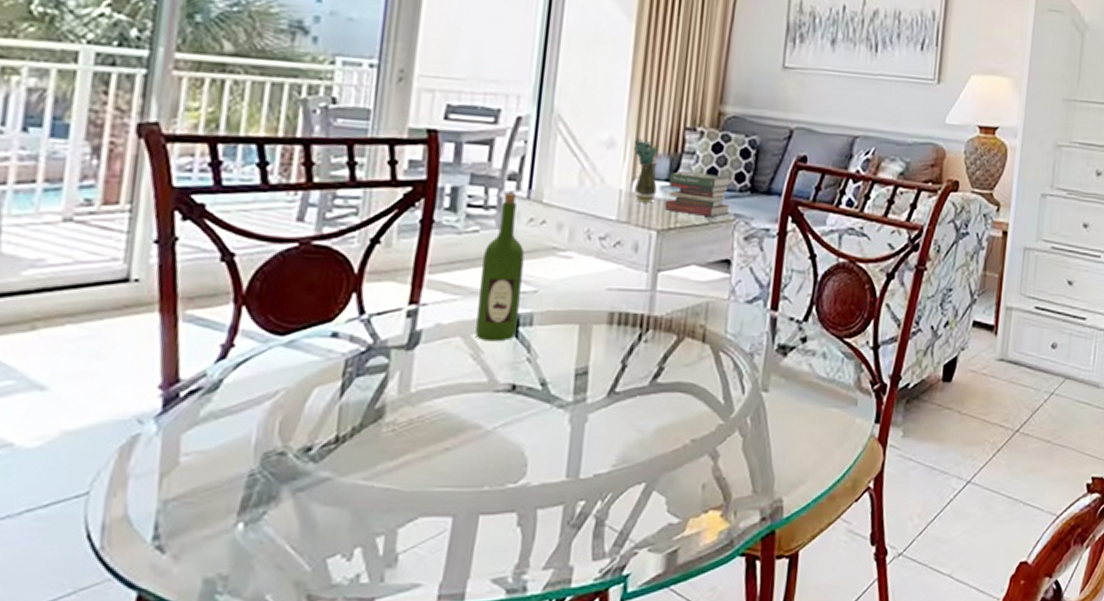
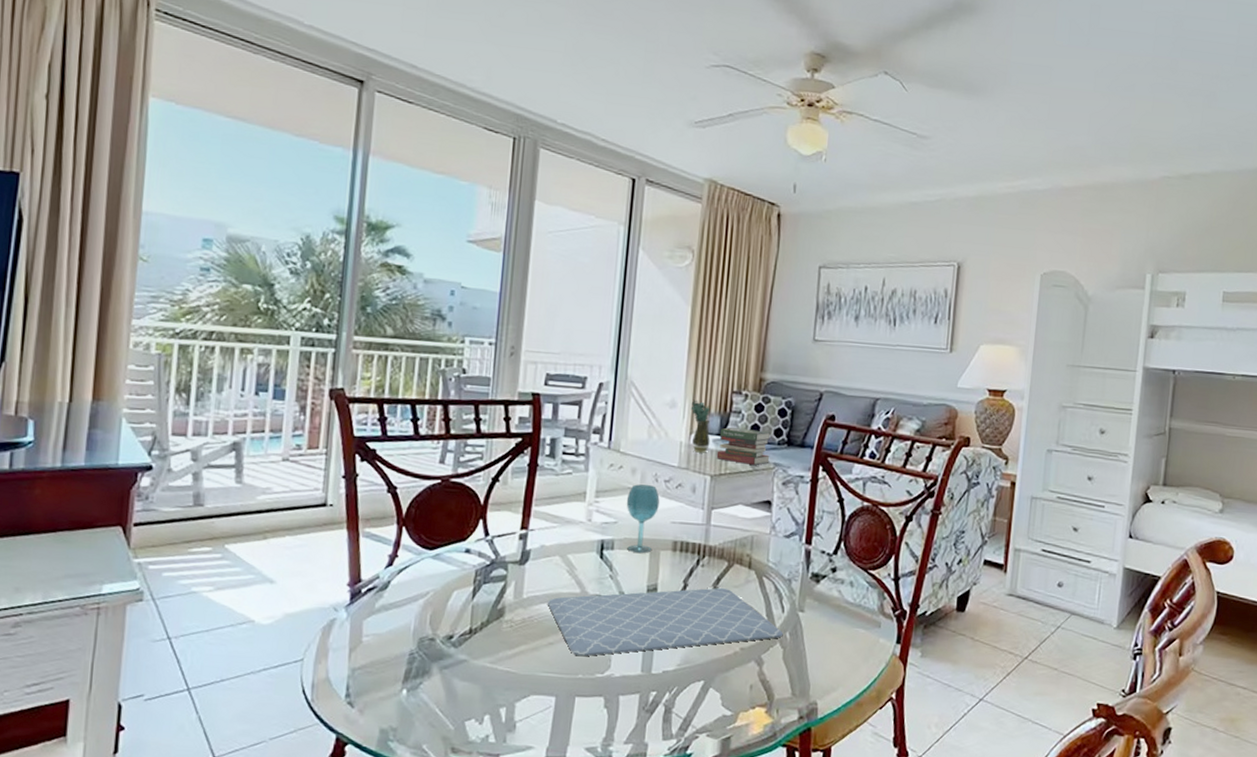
placemat: none [443,368,744,463] -> present [547,588,784,657]
wine bottle: present [475,192,525,342] -> none [570,443,607,561]
wine glass: none [549,243,593,328] -> present [626,484,660,553]

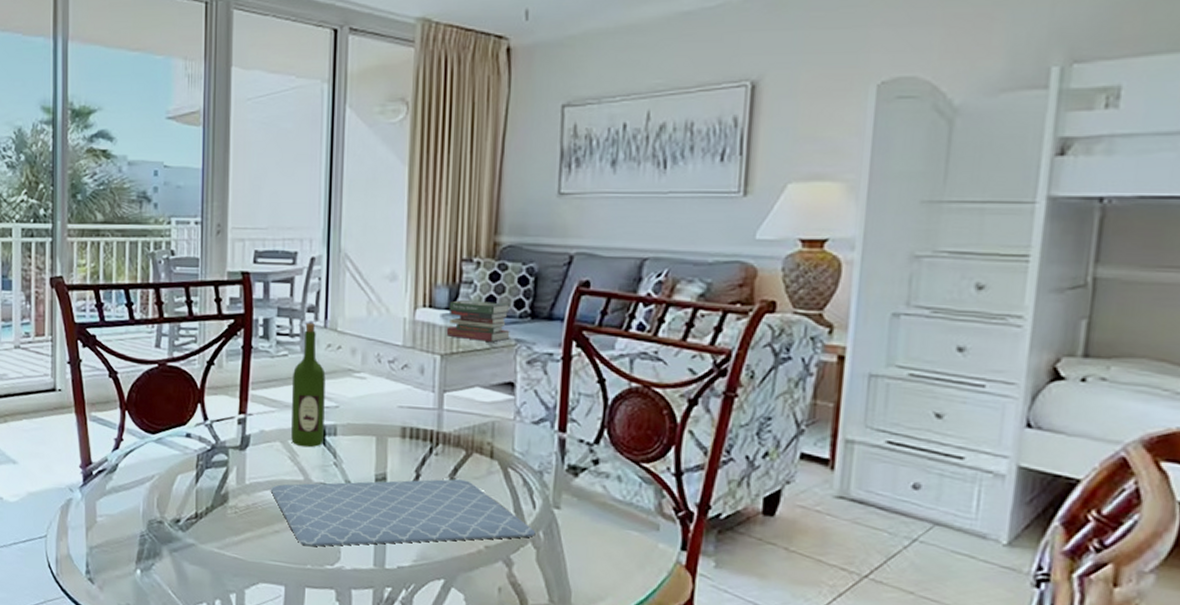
wine bottle: none [570,443,607,561] -> present [291,322,326,448]
wine glass: present [626,484,660,553] -> none [347,366,384,440]
vase: present [690,399,711,453] -> none [413,270,438,330]

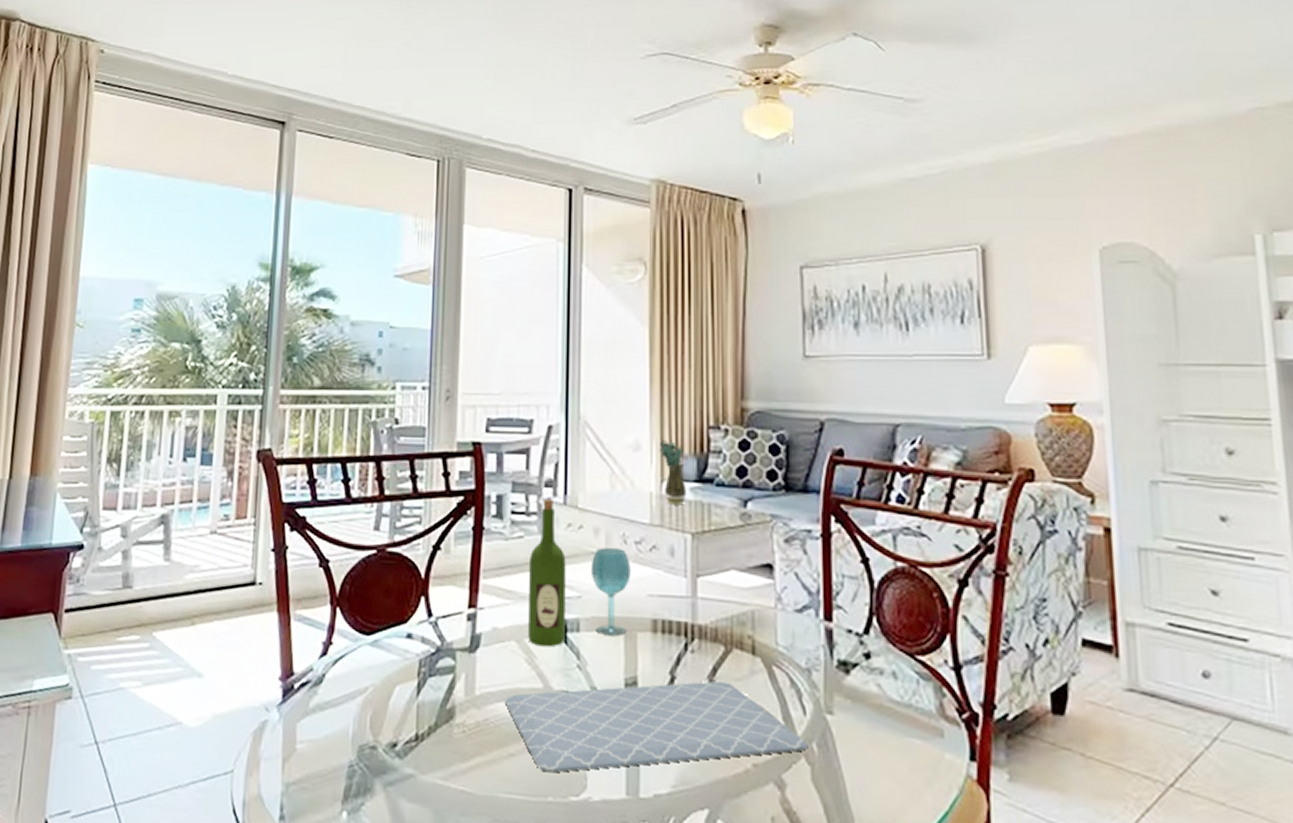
wine glass: none [347,366,384,440] -> present [590,548,631,636]
vase: none [413,270,438,330] -> present [659,439,687,505]
books: present [446,300,510,342] -> none [696,472,765,518]

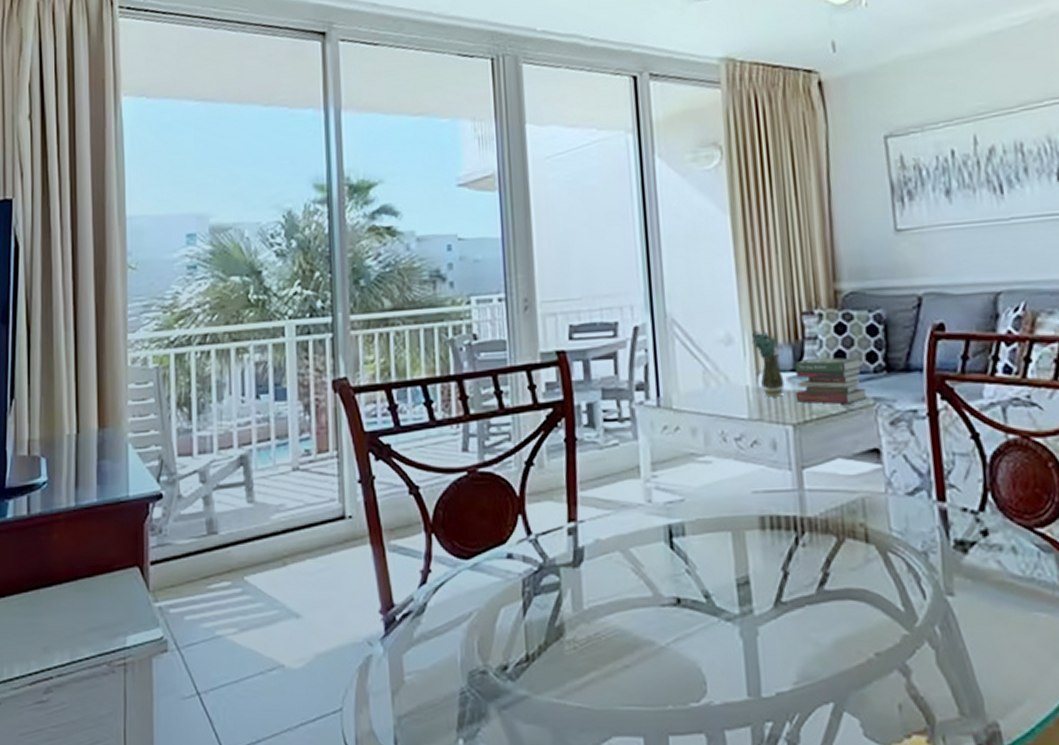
placemat: present [504,681,809,773] -> none [614,573,931,681]
wine bottle: present [528,498,566,647] -> none [627,402,671,555]
wine glass: present [590,548,631,636] -> none [691,447,735,536]
books: none [696,472,765,518] -> present [794,357,867,404]

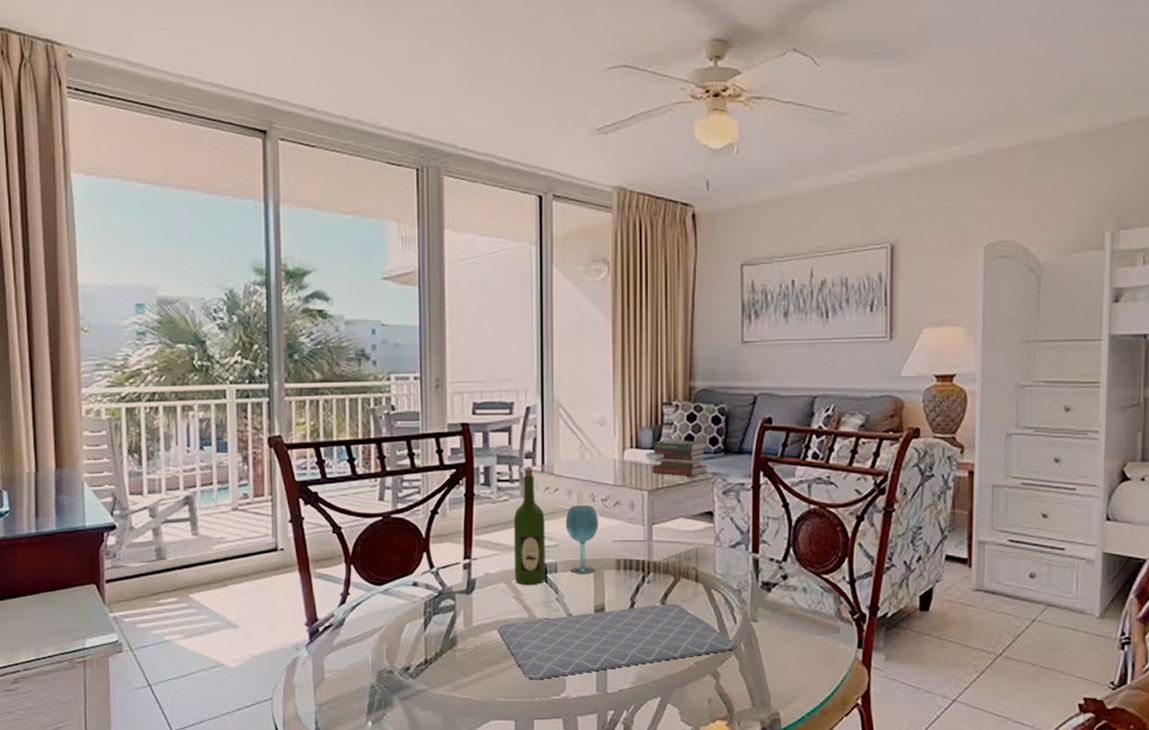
placemat: none [614,573,931,681] -> present [497,604,738,680]
wine bottle: none [627,402,671,555] -> present [514,468,545,586]
wine glass: none [691,447,735,536] -> present [565,506,598,574]
vase: present [751,330,785,397] -> none [621,415,644,469]

